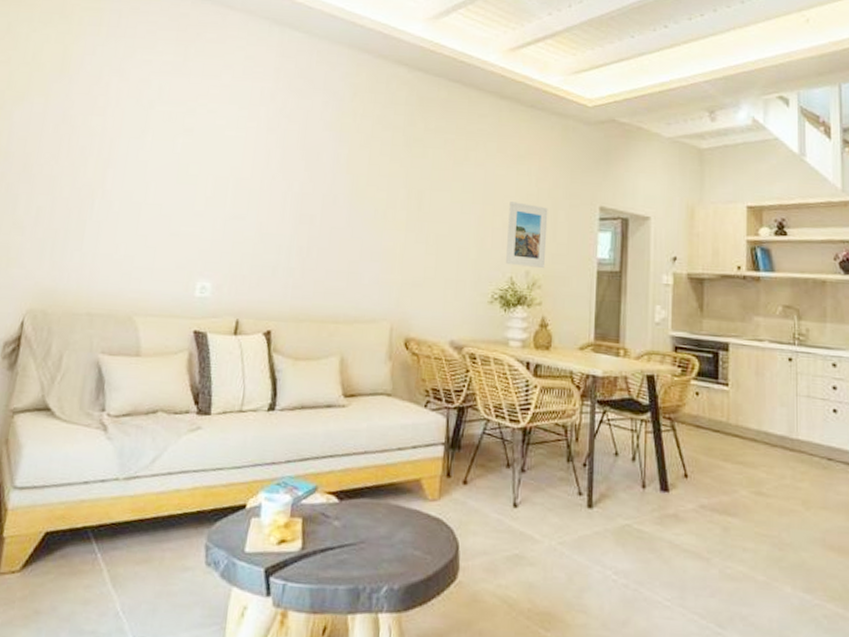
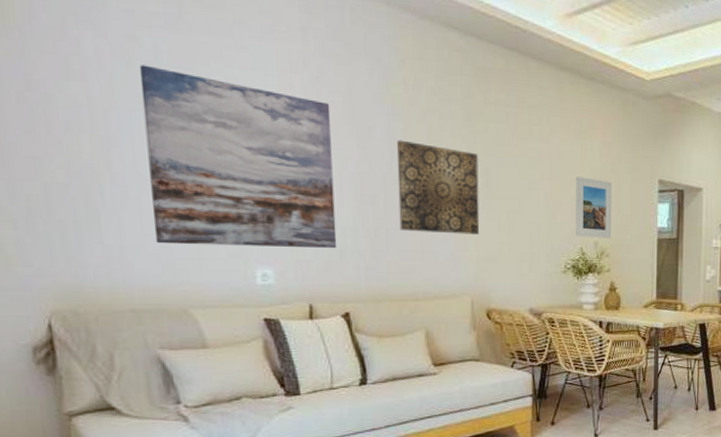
wall art: none [122,102,287,266] -> present [139,64,337,249]
wall art: none [331,164,413,258] -> present [396,140,480,235]

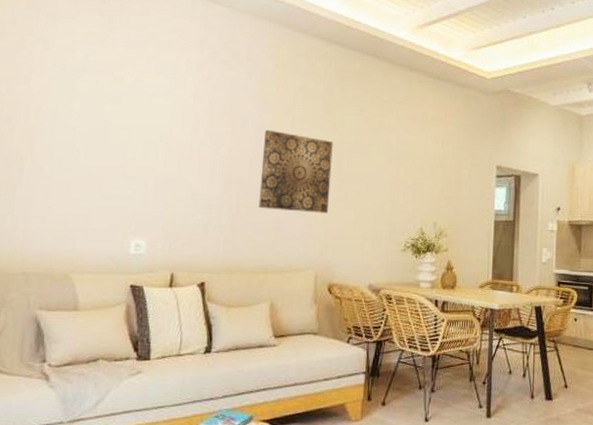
wall art: present [139,64,337,249] -> none [54,71,214,223]
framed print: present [576,177,612,238] -> none [417,162,453,219]

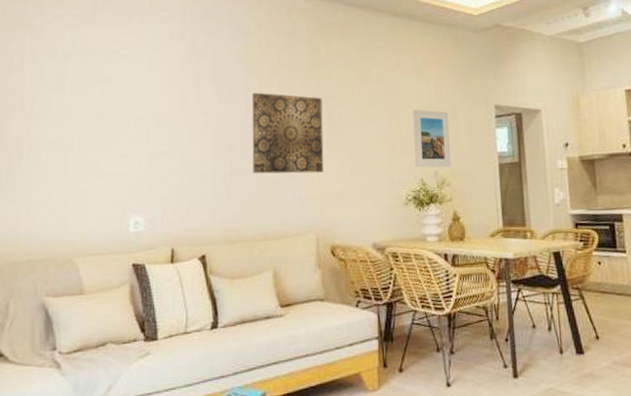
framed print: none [417,162,453,219] -> present [413,109,451,168]

